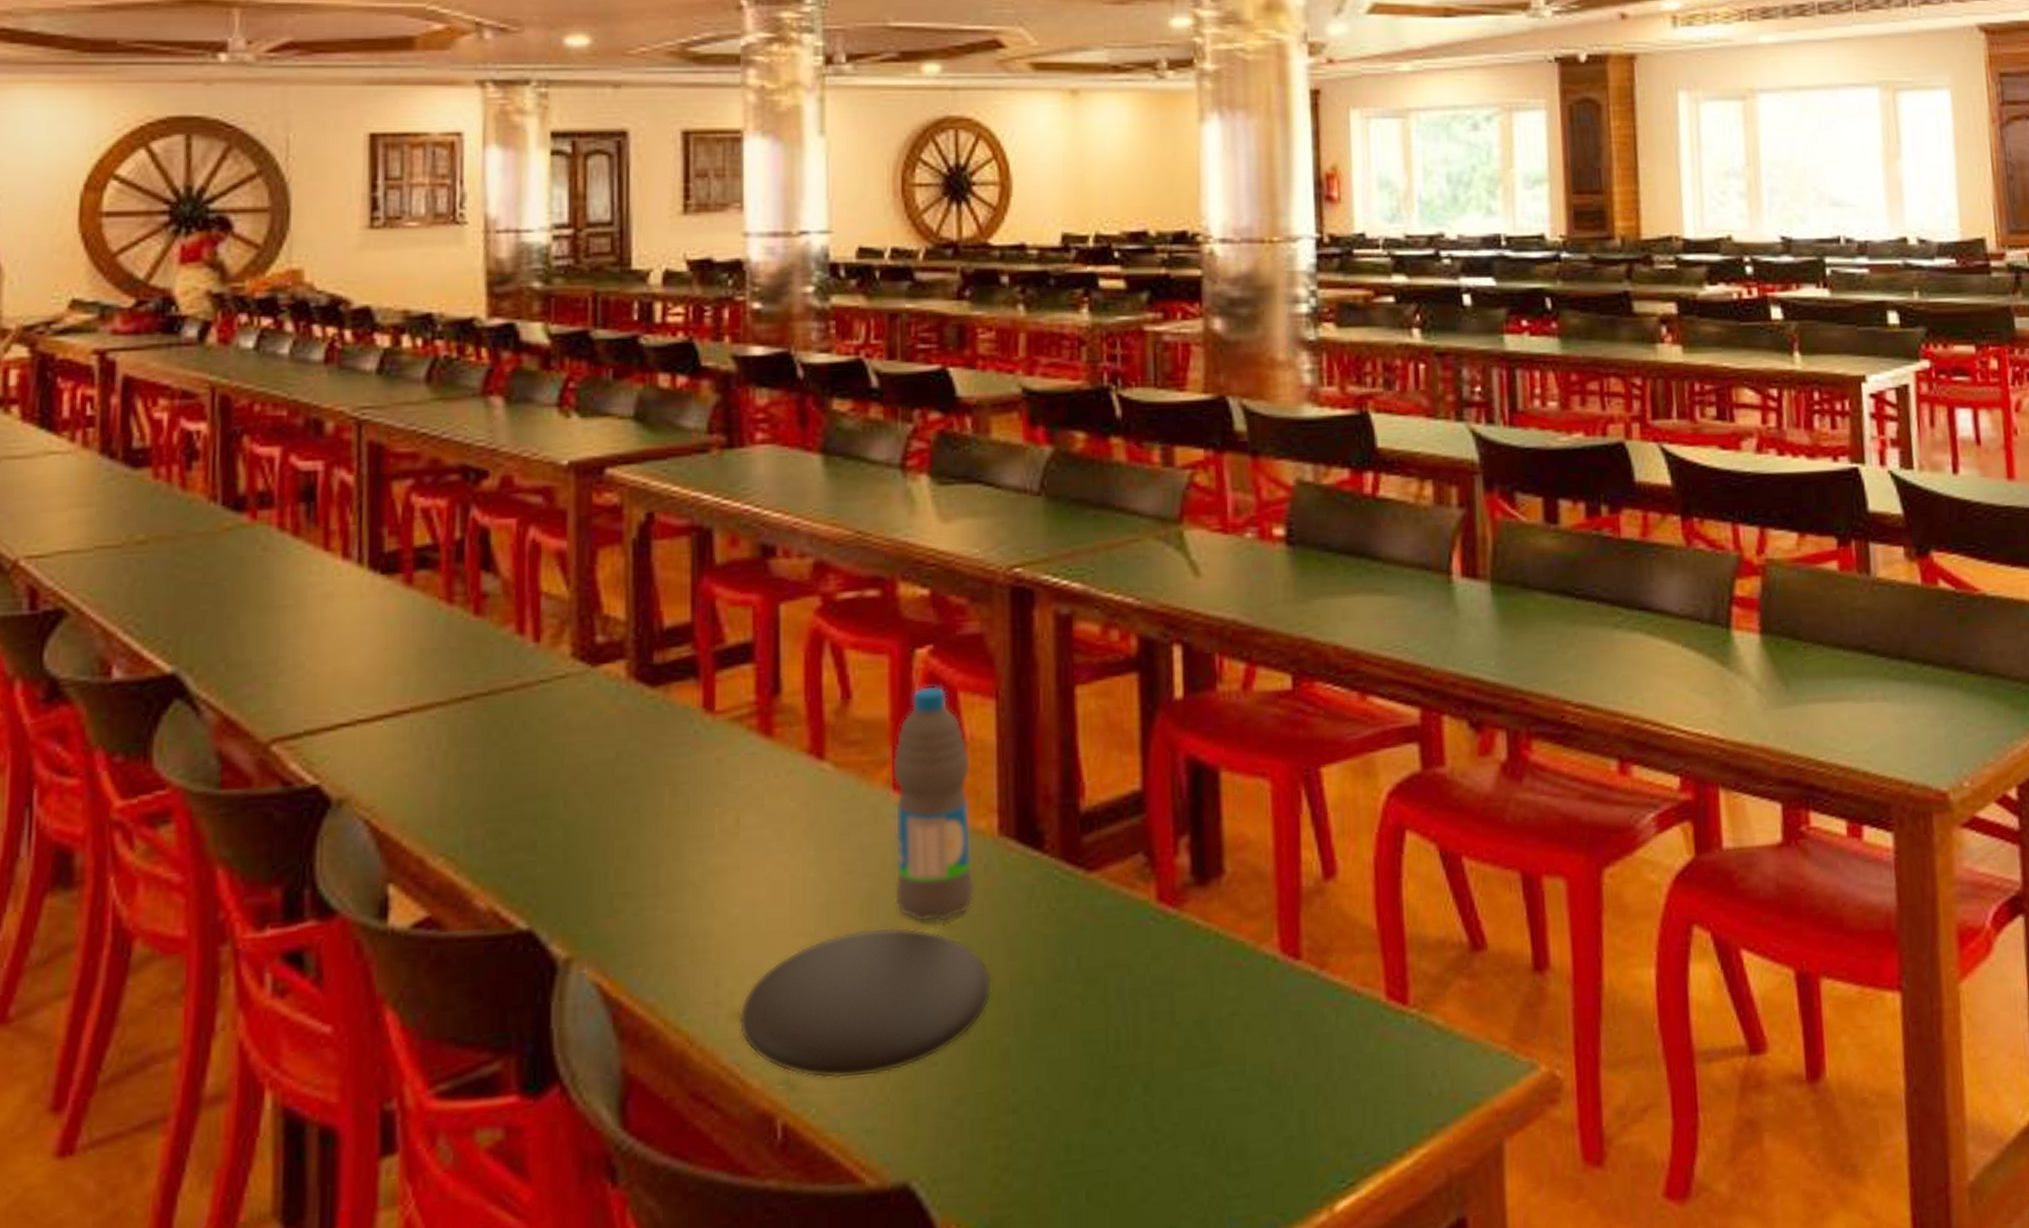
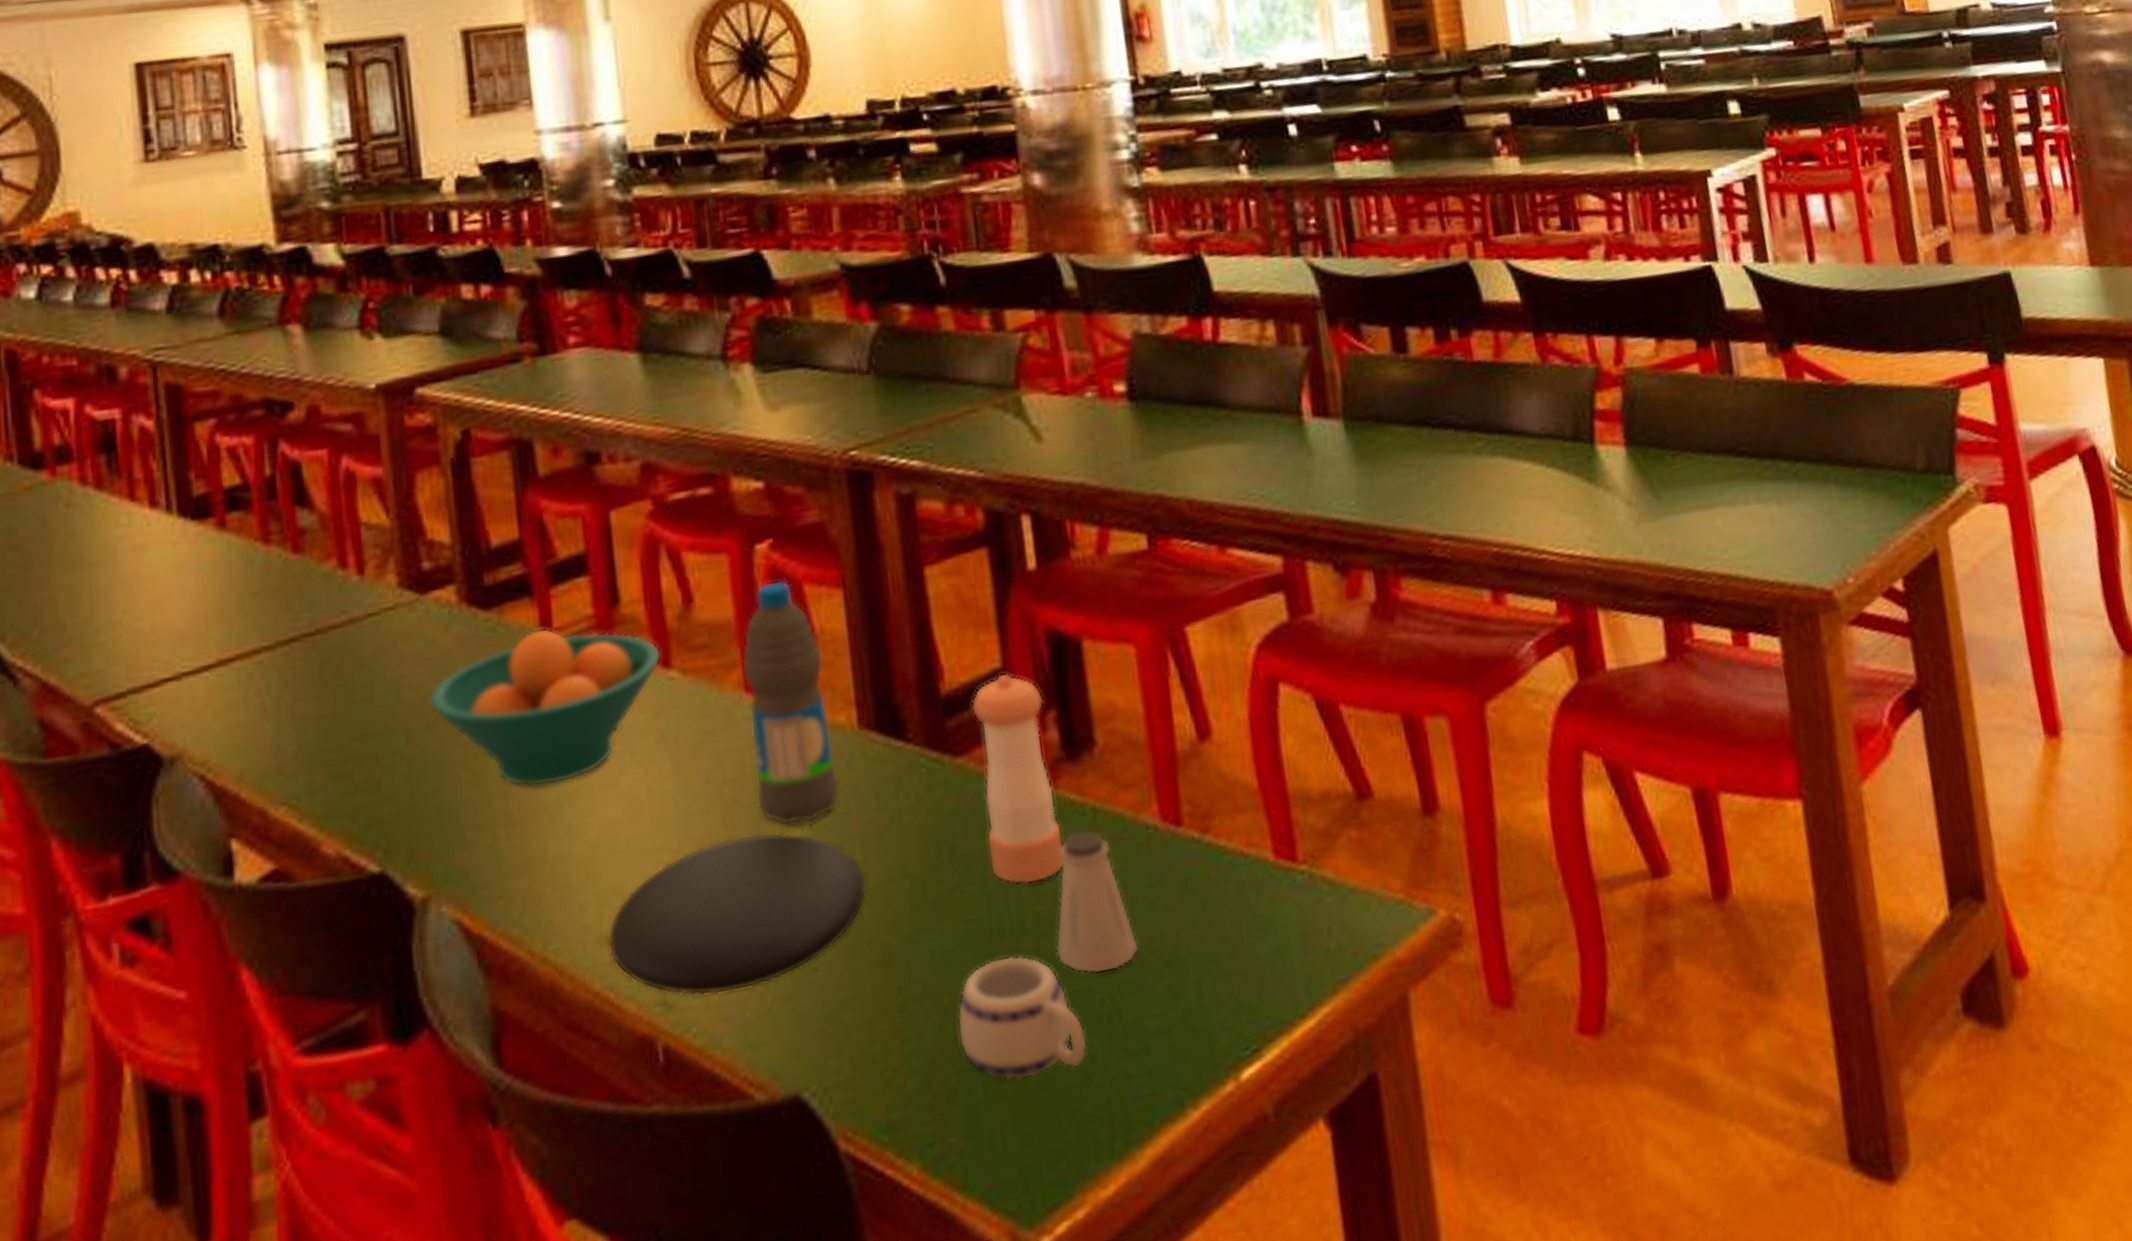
fruit bowl: none [589,710,817,863] -> present [428,628,662,788]
mug: none [1066,1069,1190,1190] -> present [957,955,1088,1080]
pepper shaker: none [1108,796,1185,1002] -> present [970,673,1065,885]
saltshaker: none [1168,953,1248,1095] -> present [1055,829,1139,974]

